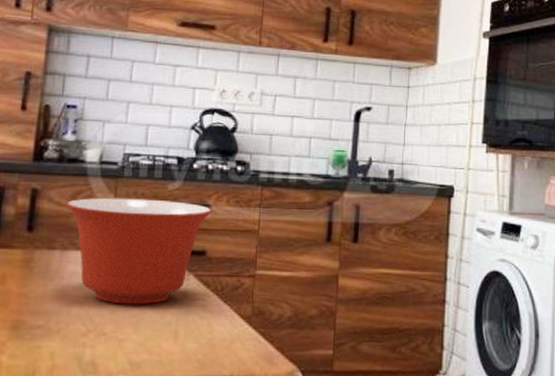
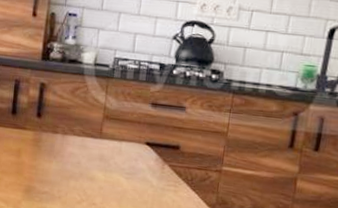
mixing bowl: present [66,197,213,305] -> none [67,94,188,185]

